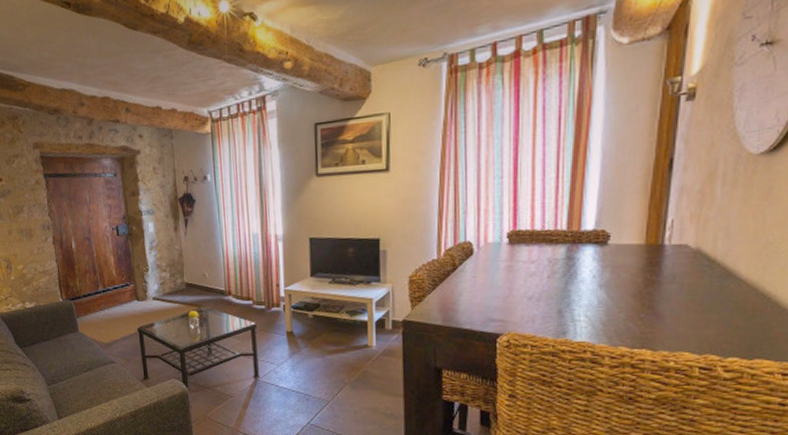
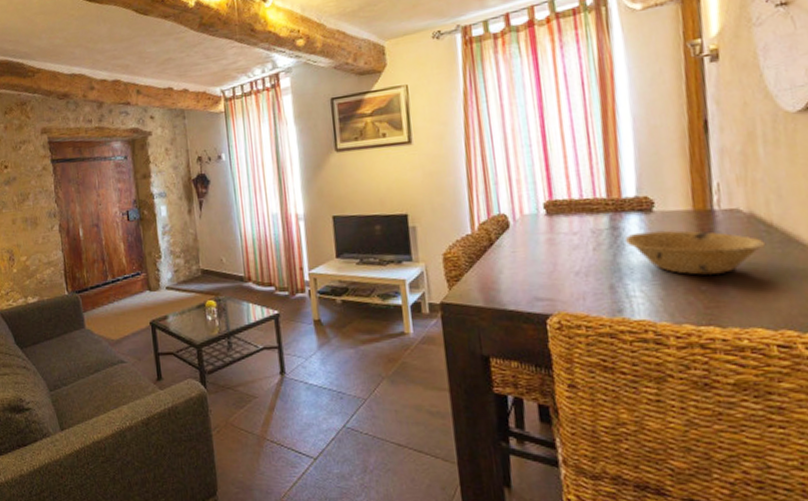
bowl: none [577,262,707,304] -> present [624,230,766,275]

